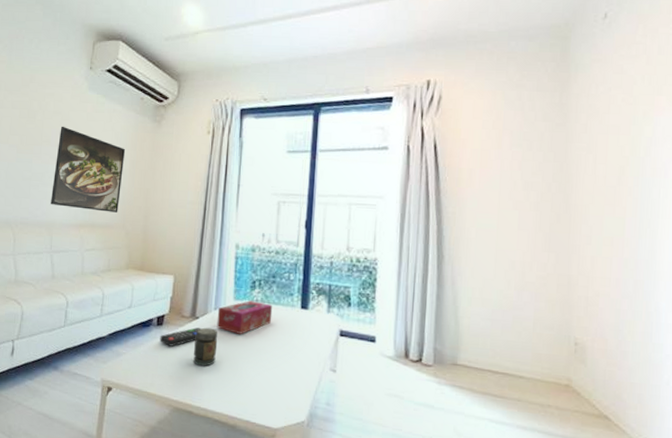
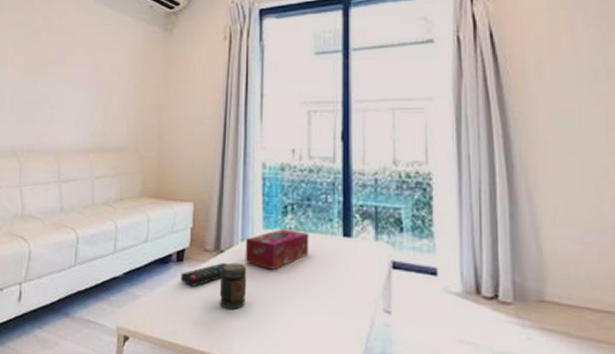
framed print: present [51,126,126,213] -> none [58,42,136,134]

